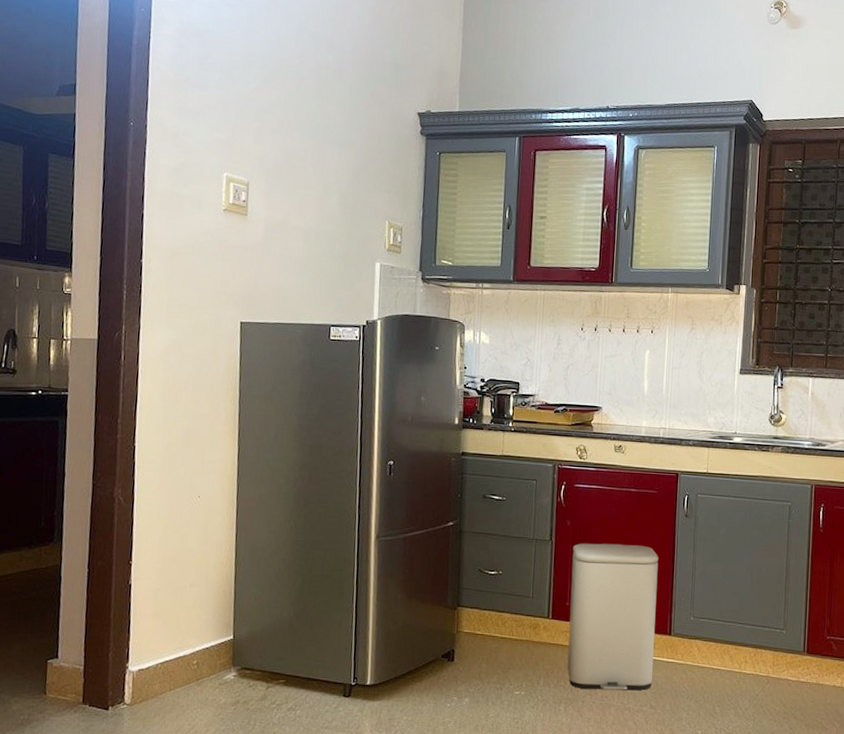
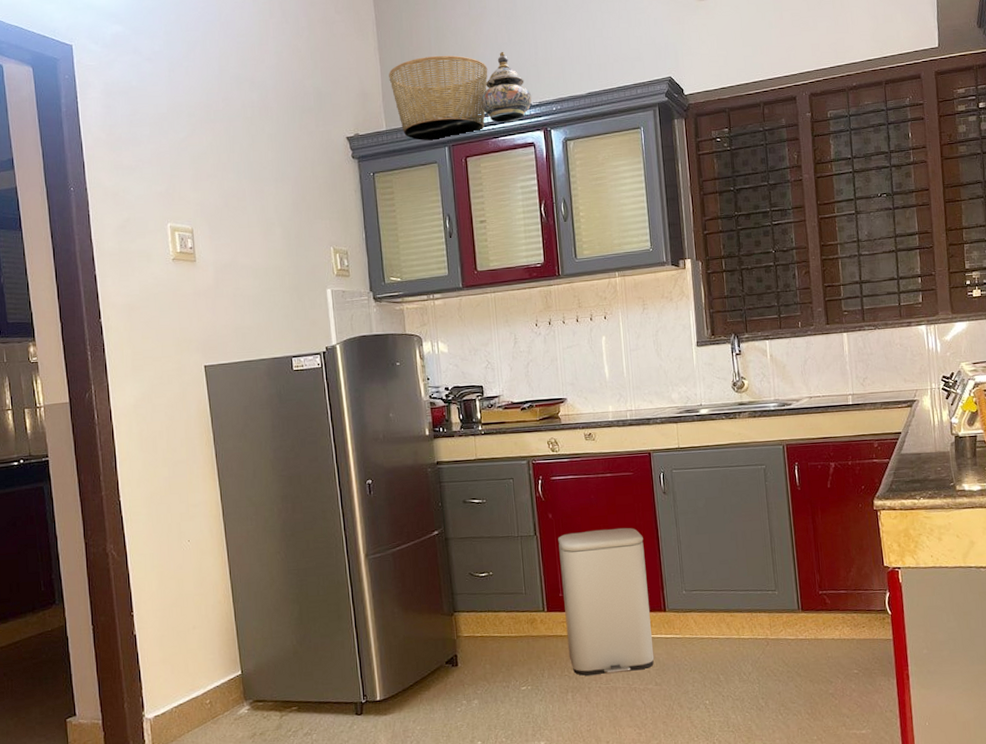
basket: none [469,43,570,131] -> present [389,55,488,142]
decorative jar: none [557,49,611,122] -> present [480,51,532,123]

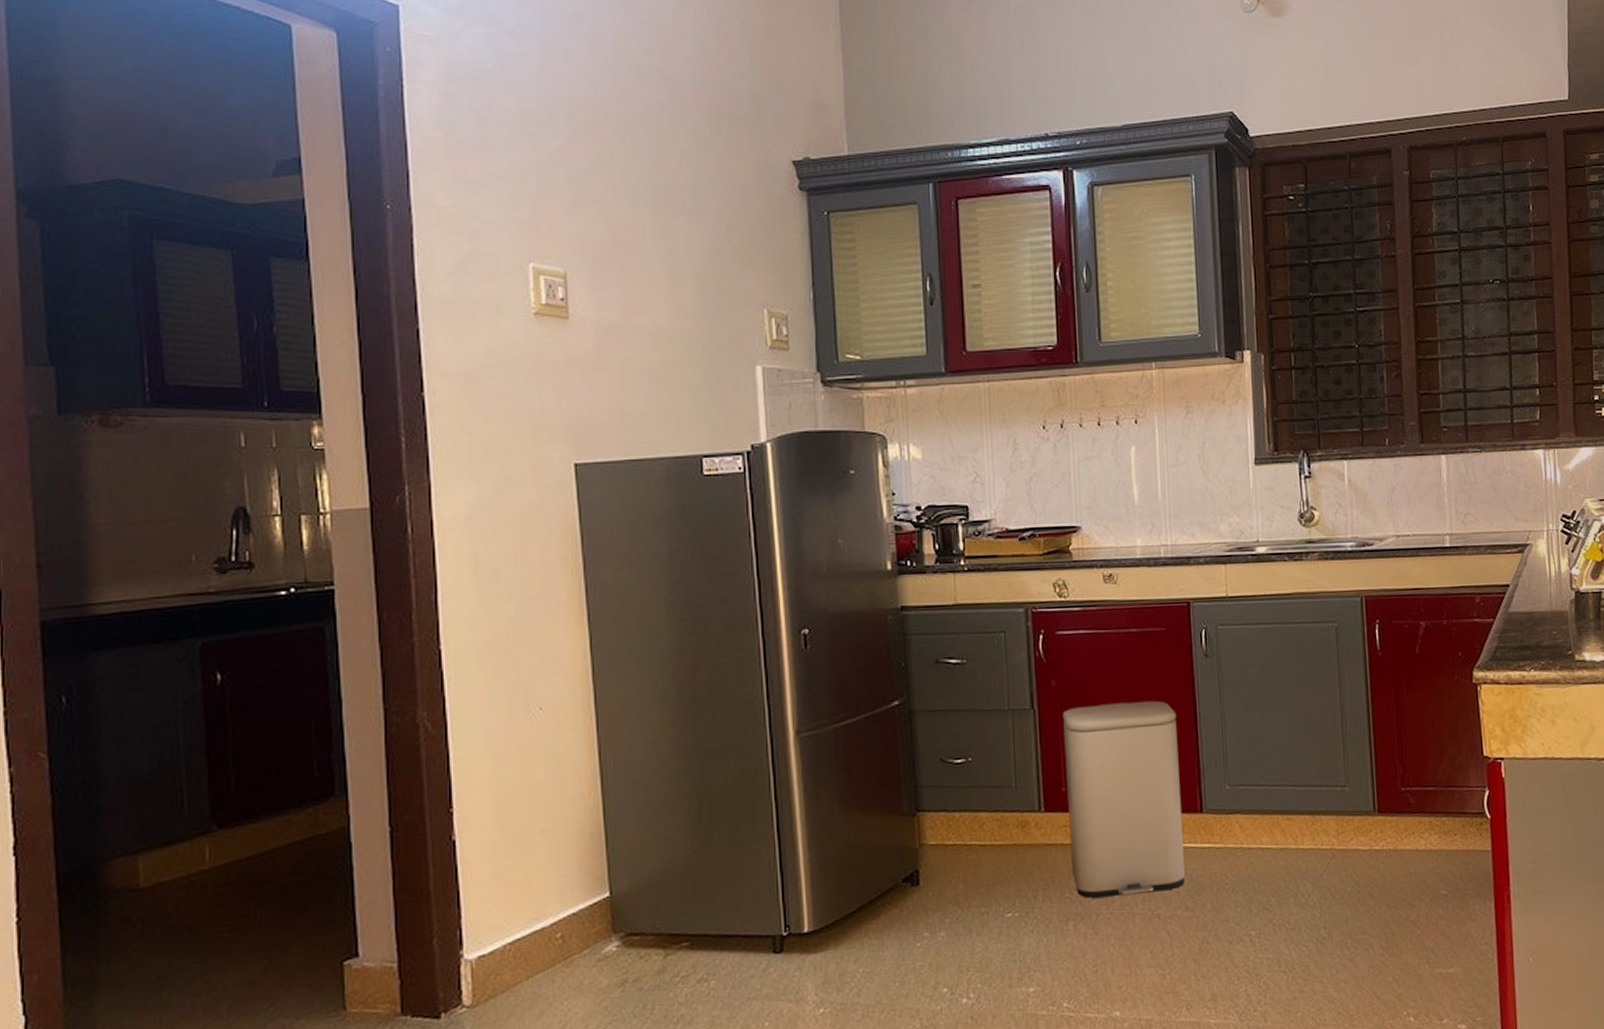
basket: present [389,55,488,142] -> none [855,60,991,175]
decorative jar: present [480,51,532,123] -> none [979,61,1049,156]

